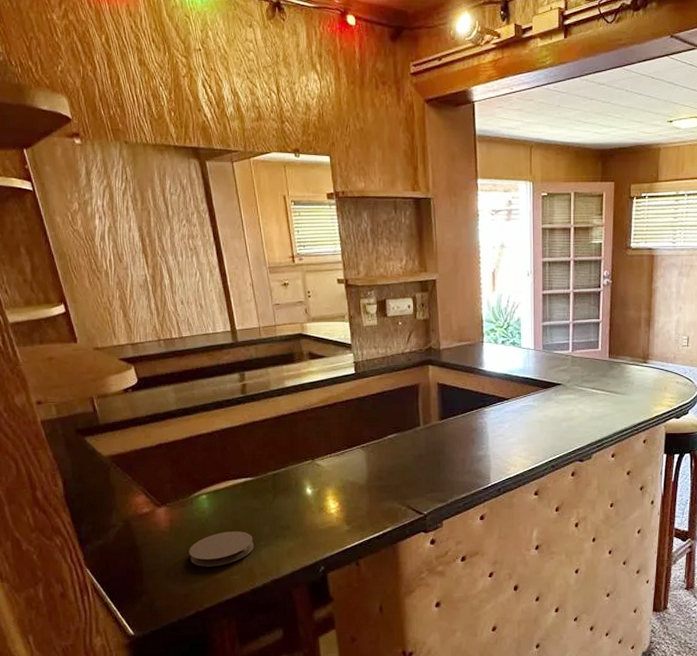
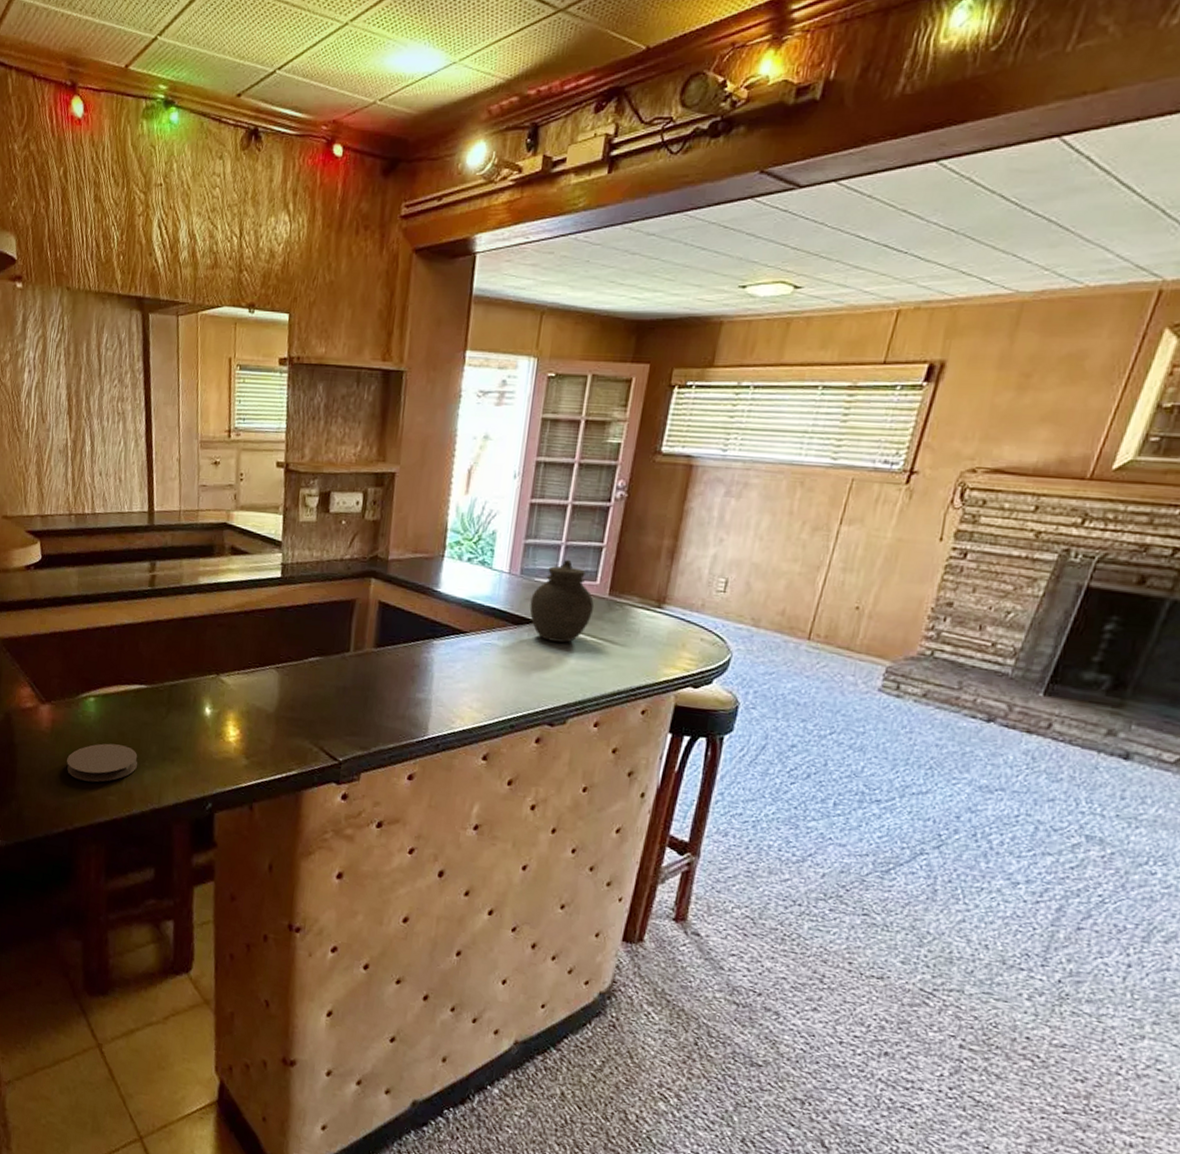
jar: none [553,334,599,398] -> present [529,559,594,643]

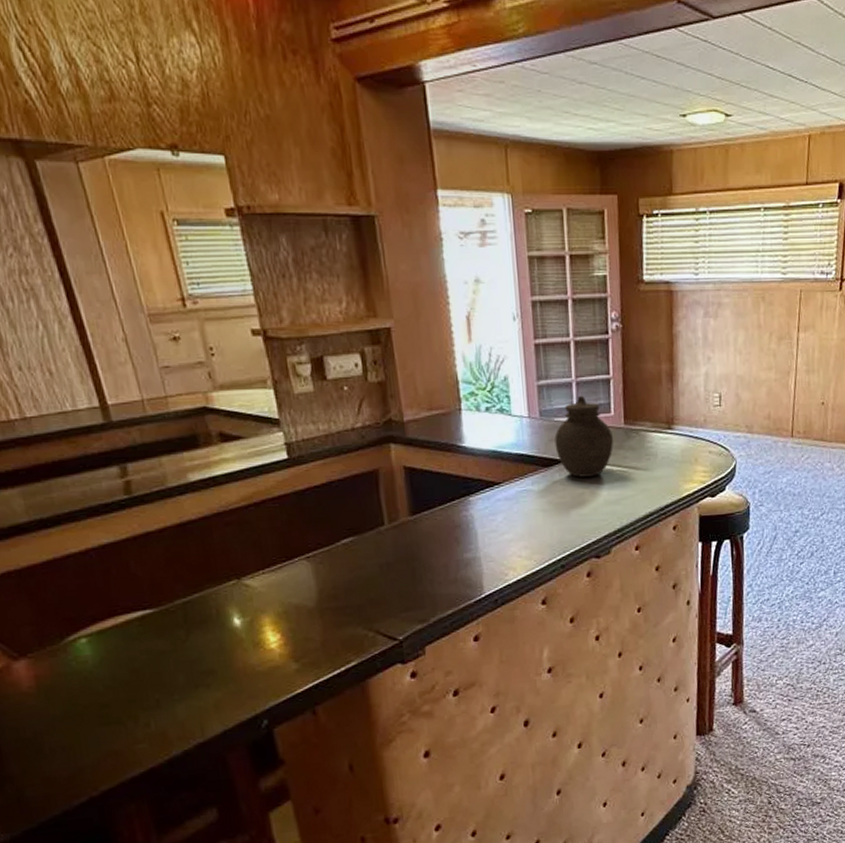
coaster: present [67,743,138,783] -> none [68,683,166,737]

